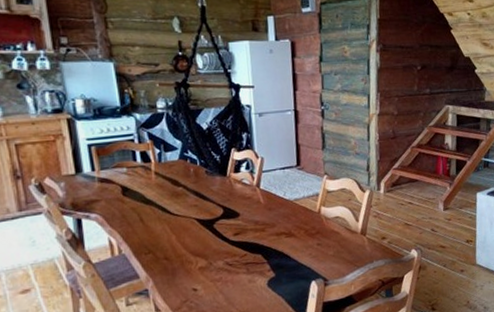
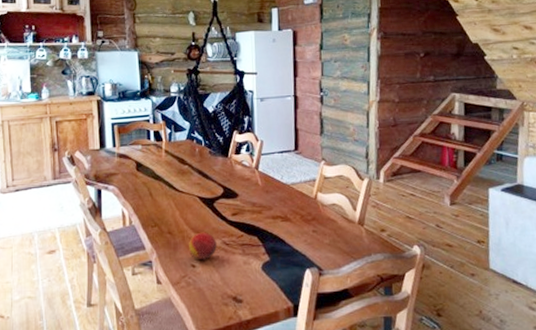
fruit: none [188,254,219,283] -> present [189,232,217,260]

